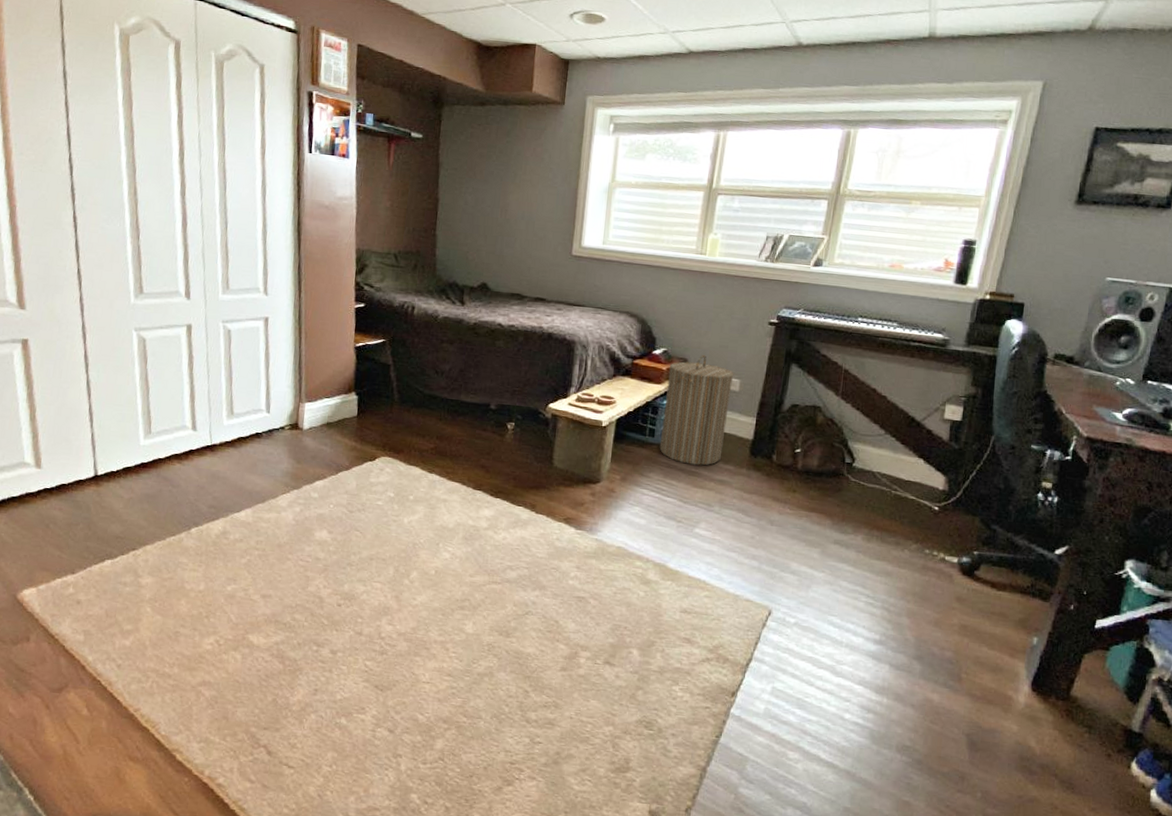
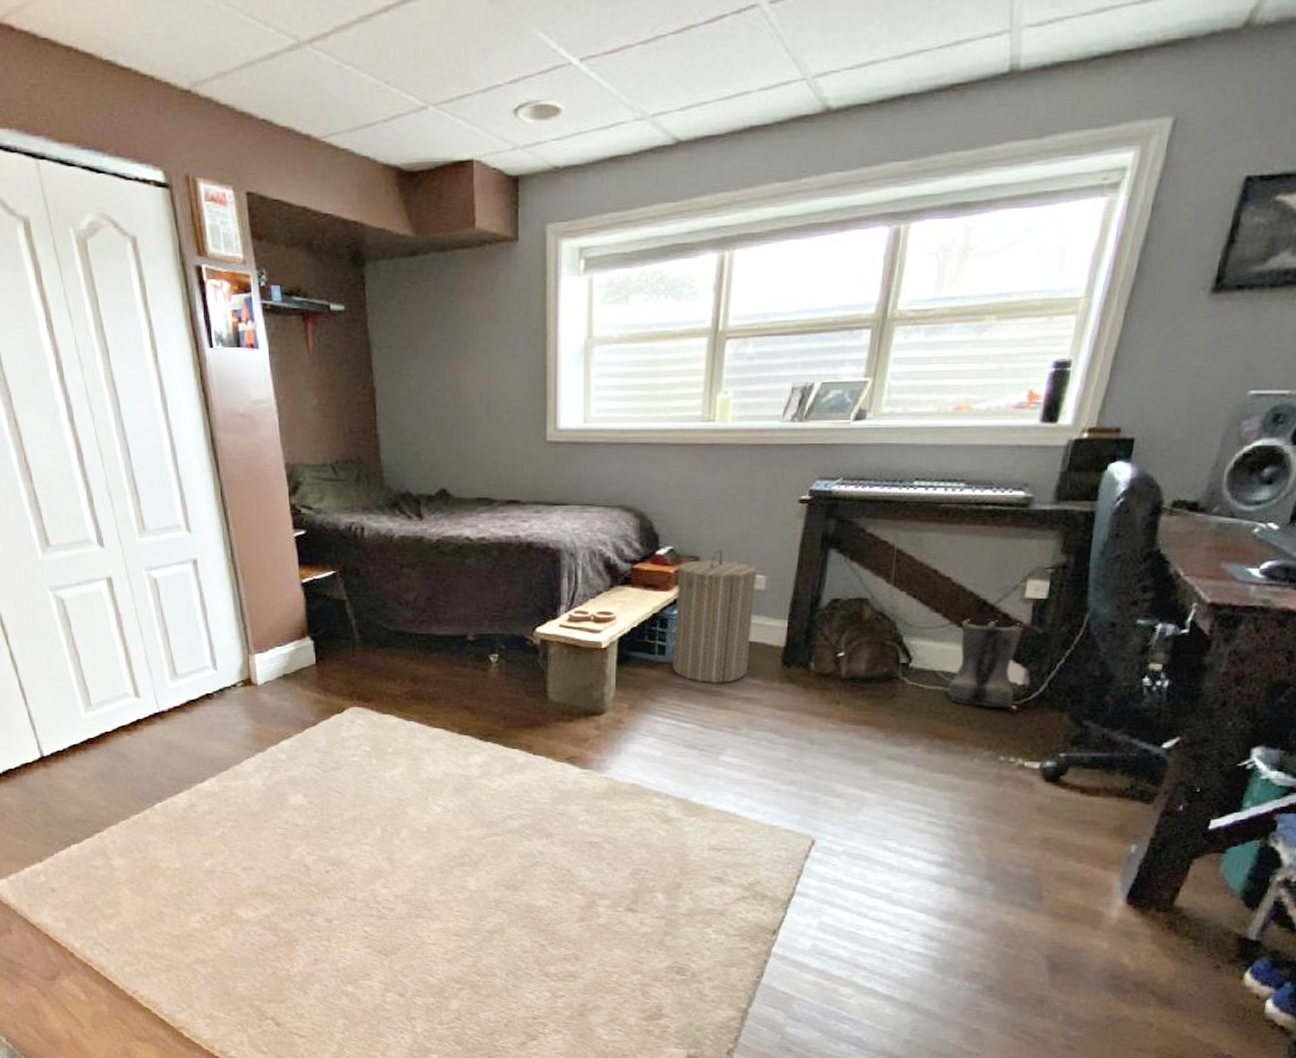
boots: none [883,431,943,508] -> present [947,619,1023,707]

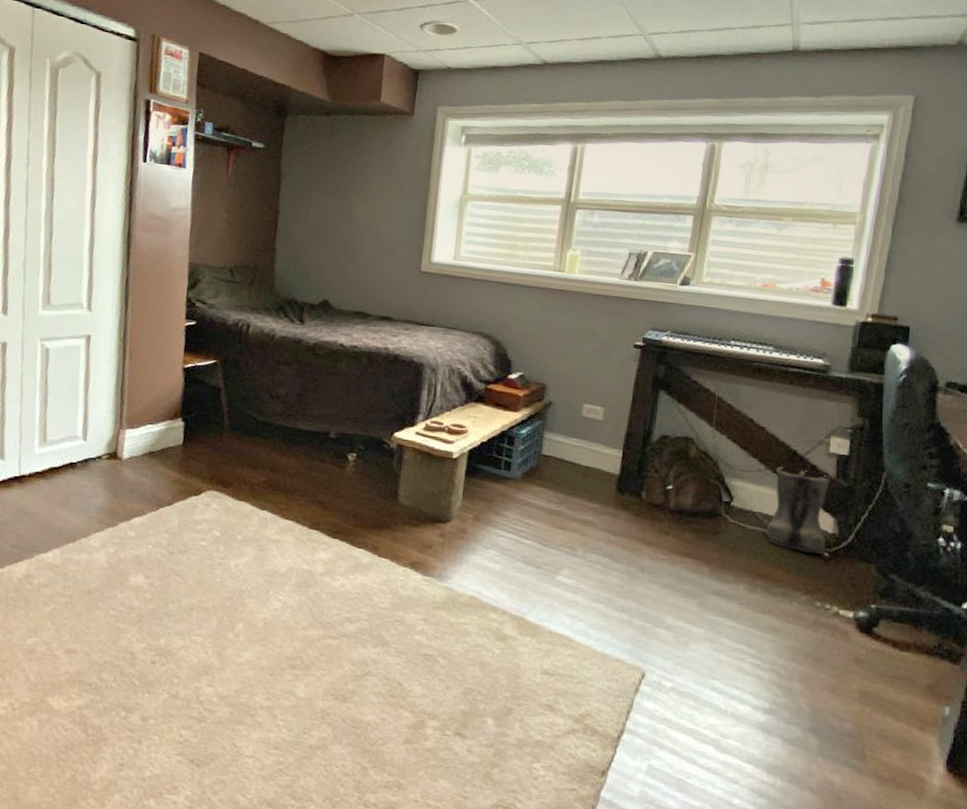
laundry hamper: present [672,550,758,683] -> none [516,380,597,504]

